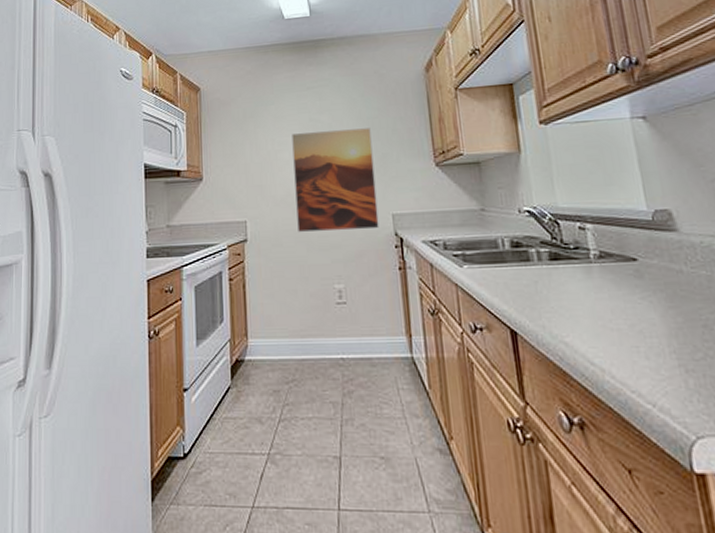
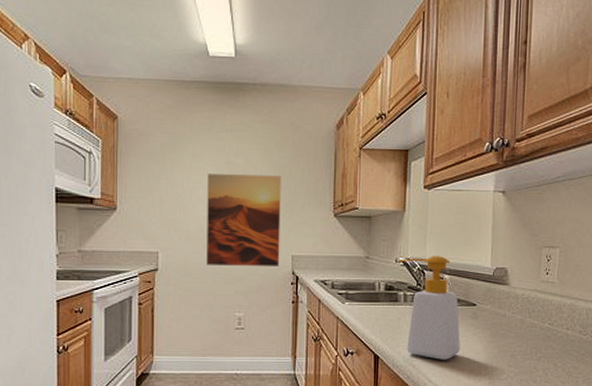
soap bottle: none [522,201,627,335] -> present [398,256,460,360]

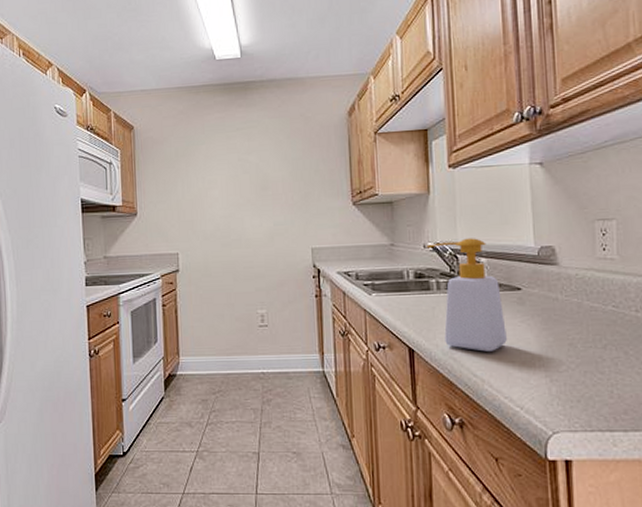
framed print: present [206,174,281,268] -> none [221,168,300,265]

